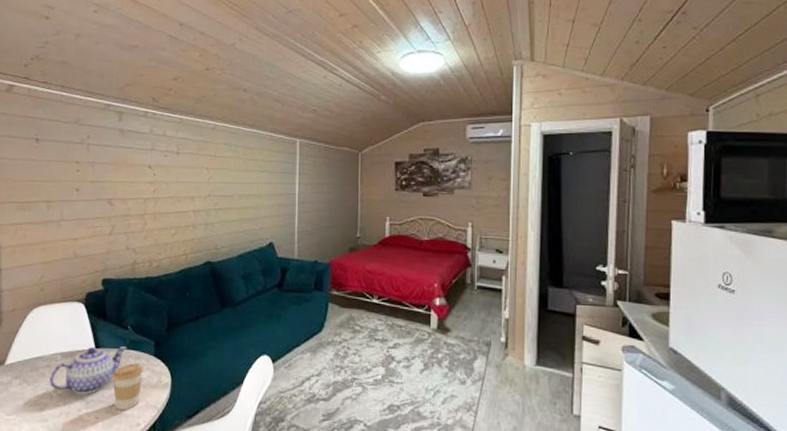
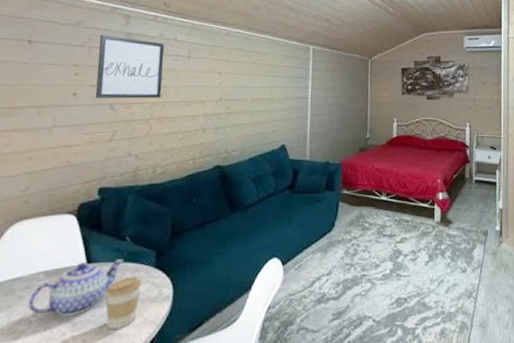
wall art: none [95,131,155,195] -> present [95,34,165,99]

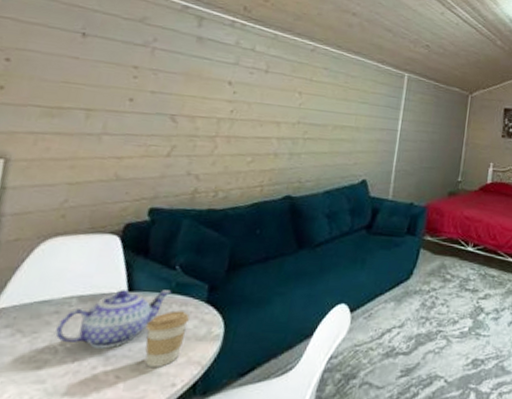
wall art: present [95,34,165,99] -> none [154,35,241,114]

